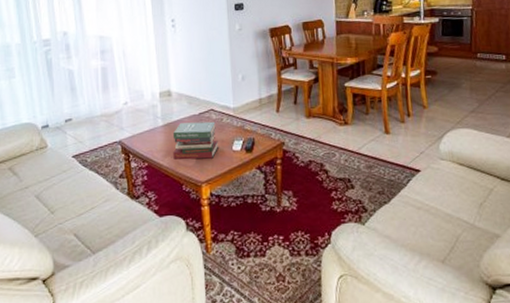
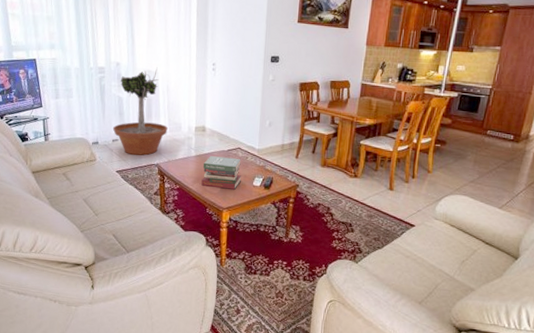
potted tree: none [64,31,128,134] -> present [112,67,168,156]

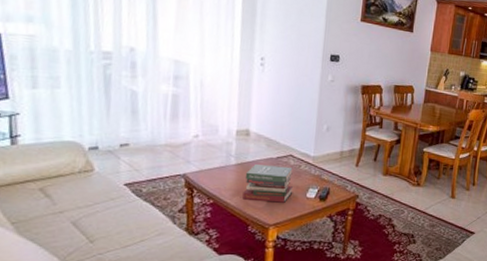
potted tree: present [112,67,168,156] -> none [120,57,200,164]

